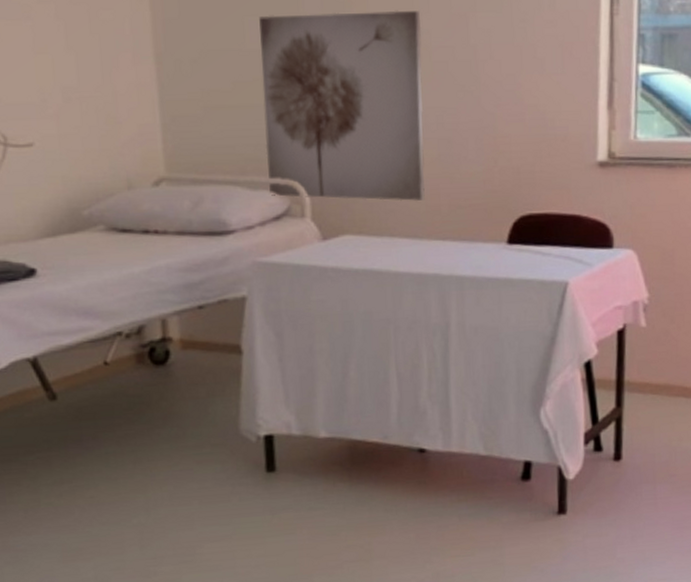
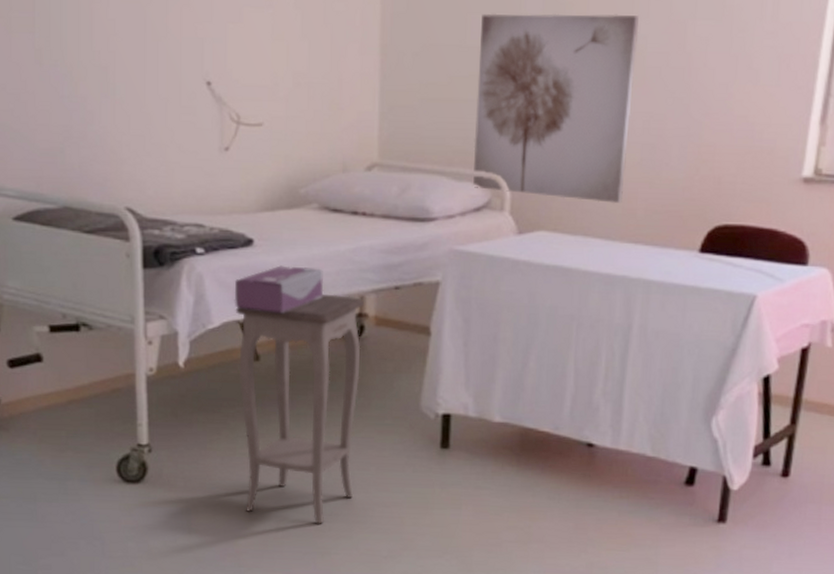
tissue box: none [19,293,121,346] -> present [234,265,324,312]
accent table: none [23,320,177,571] -> present [235,294,365,525]

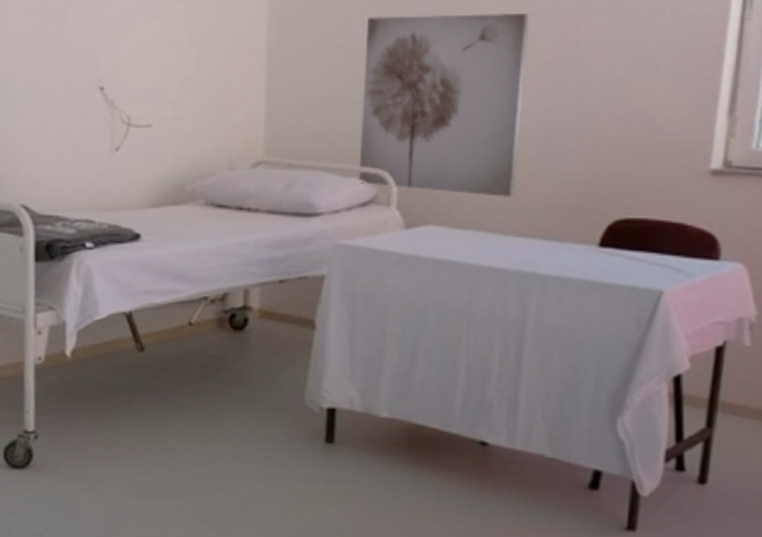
tissue box: present [234,265,324,312] -> none [120,259,209,305]
accent table: present [235,294,365,525] -> none [121,287,249,517]

